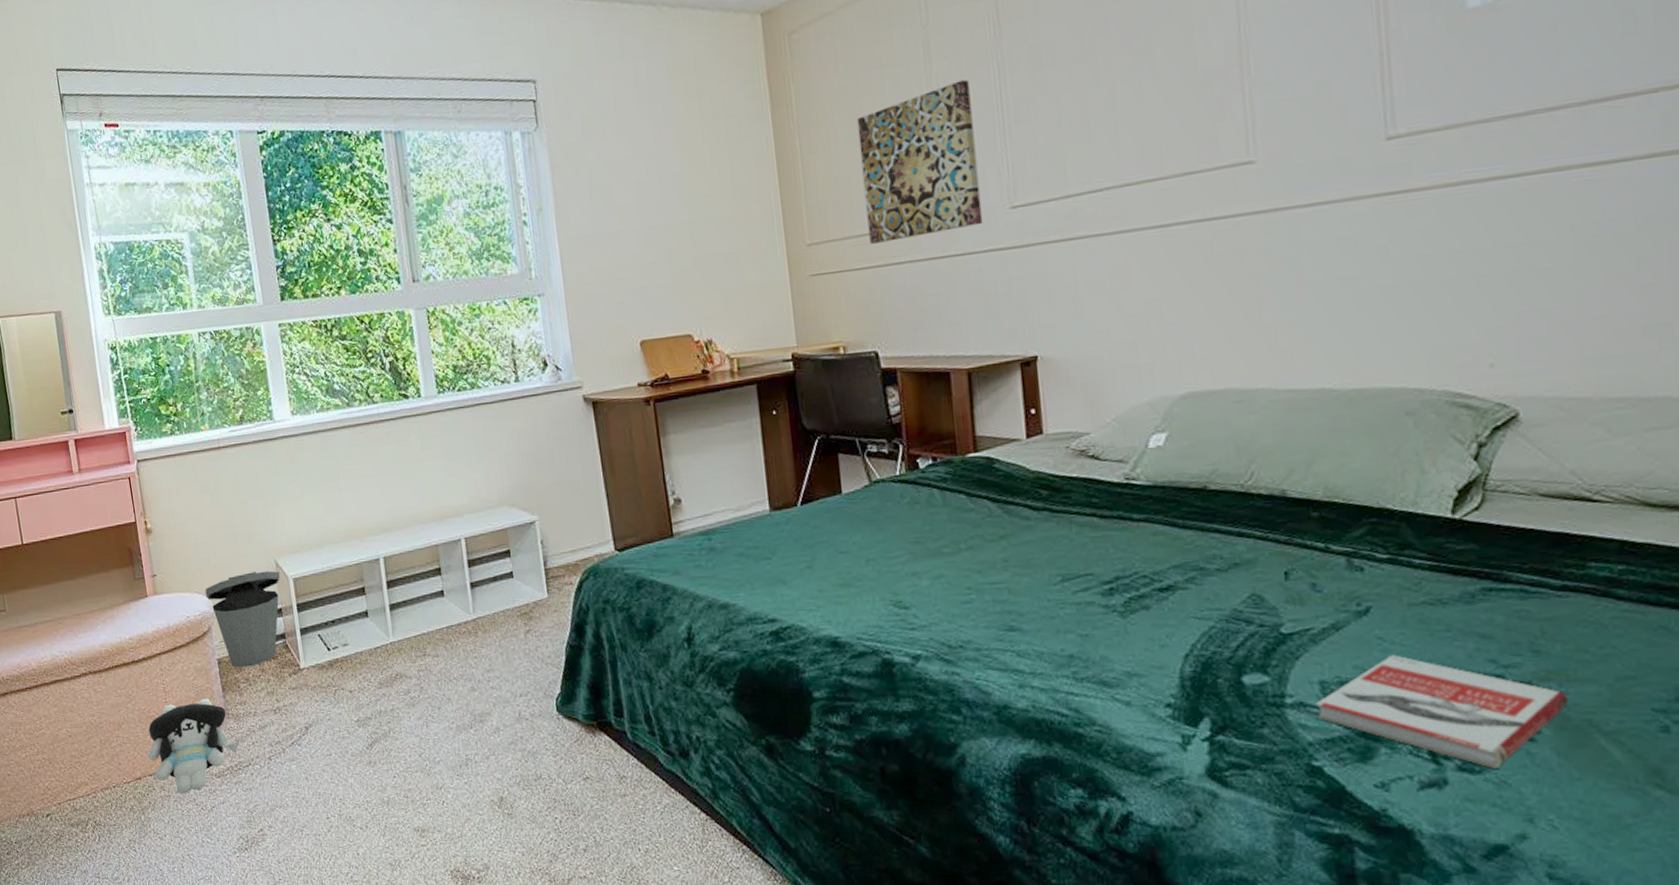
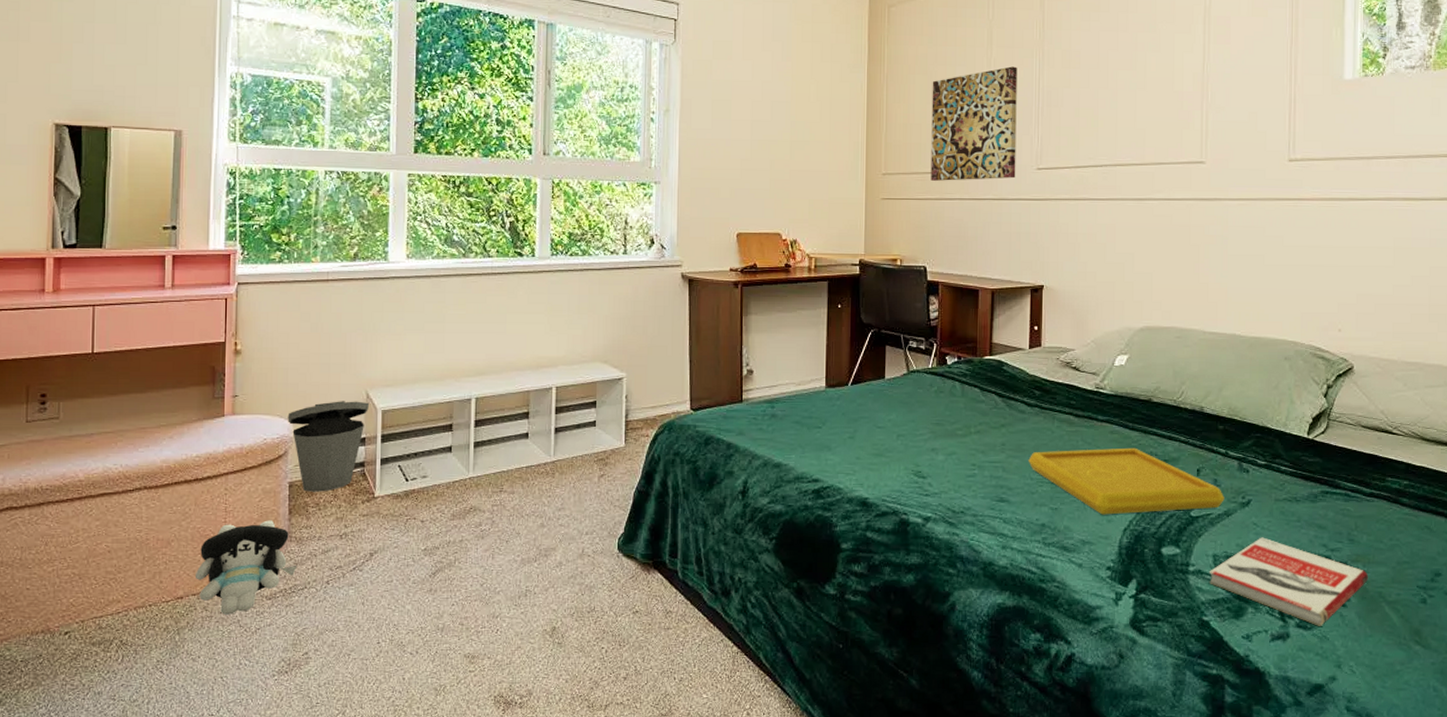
serving tray: none [1041,550,1330,639] -> present [1028,447,1225,515]

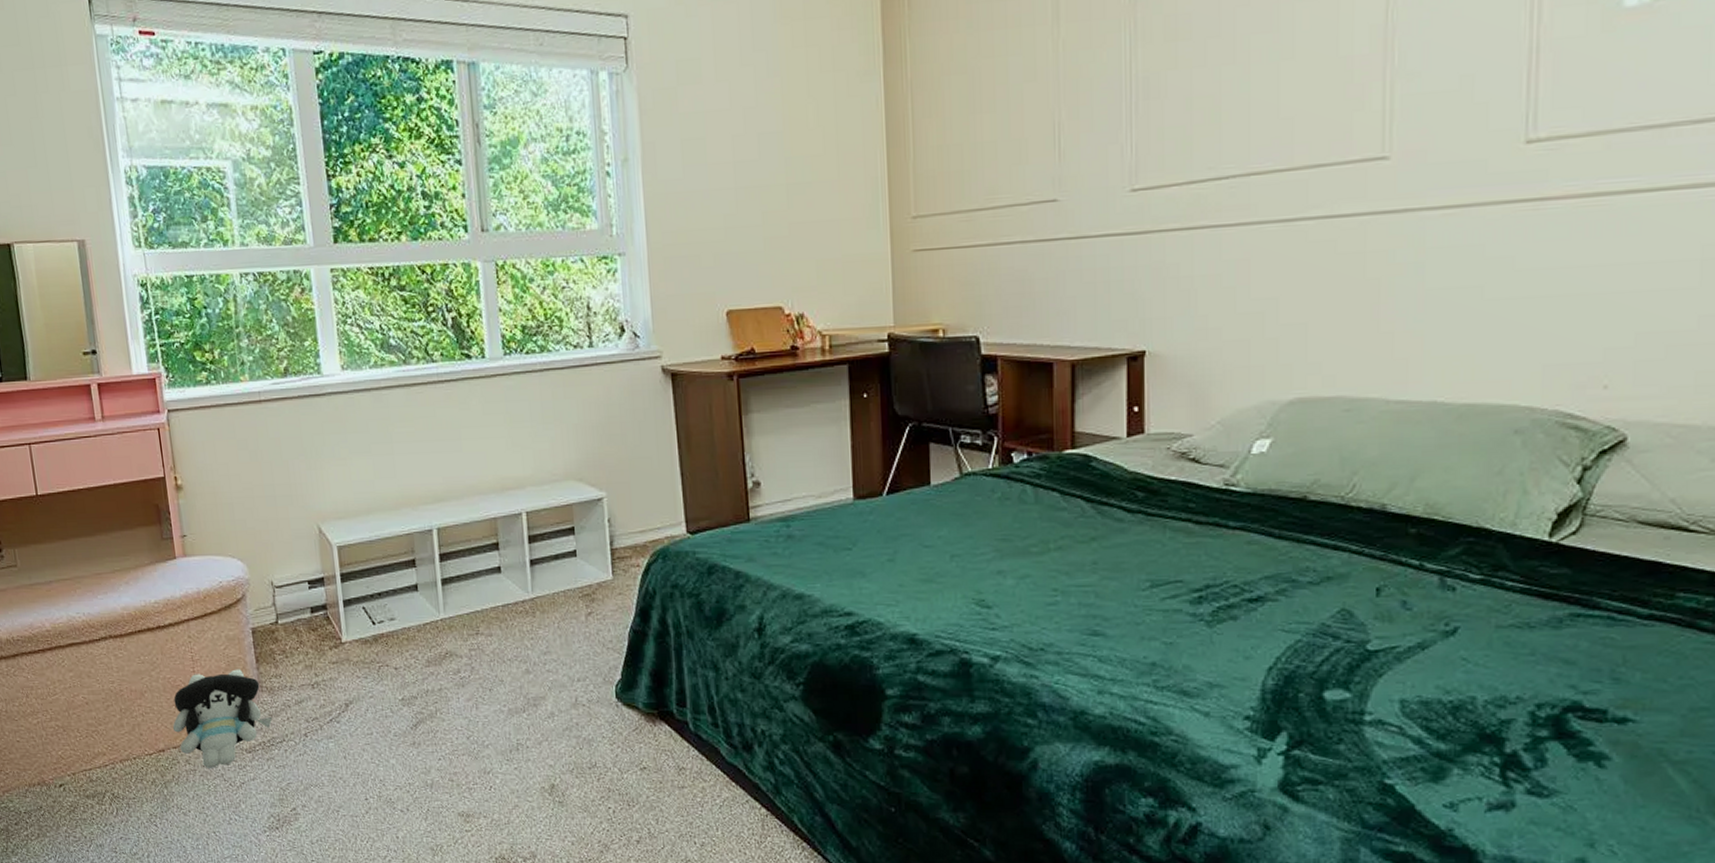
trash can: present [287,401,370,492] -> none [240,536,324,638]
wall art: present [931,66,1017,181] -> none [975,47,1100,220]
serving tray: present [1028,447,1225,515] -> none [1130,562,1418,650]
book: present [1209,537,1369,626] -> none [1395,676,1643,793]

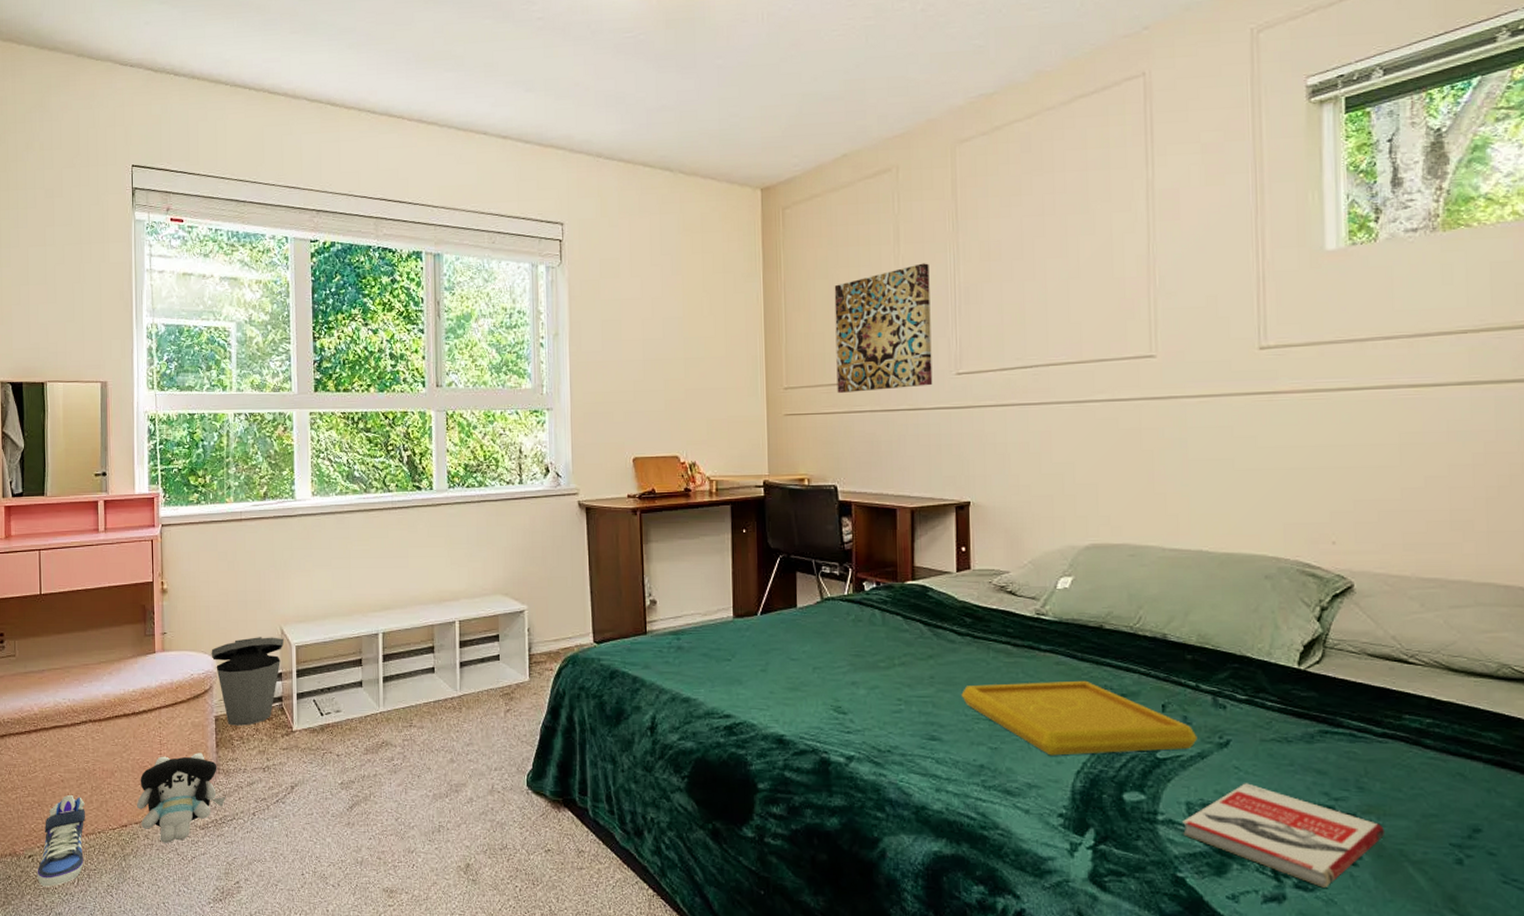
sneaker: none [70,719,121,817] -> present [37,795,85,887]
trash can: none [240,536,324,638] -> present [211,637,285,726]
wall art: none [975,47,1100,220] -> present [834,263,933,393]
serving tray: none [1130,562,1418,650] -> present [961,680,1197,756]
book: none [1395,676,1643,793] -> present [1183,783,1385,888]

